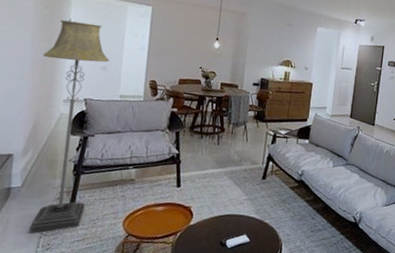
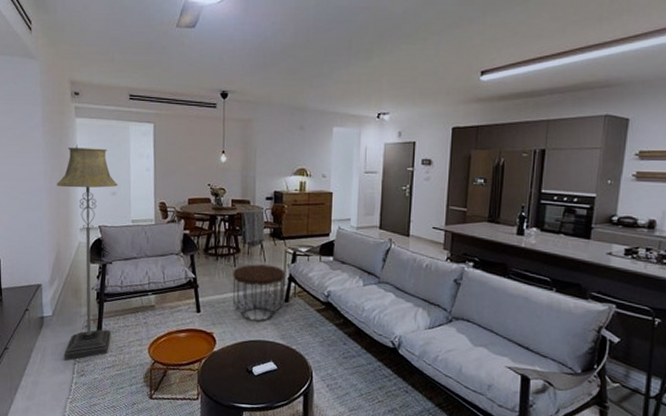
side table: none [213,143,265,197] -> present [233,264,285,322]

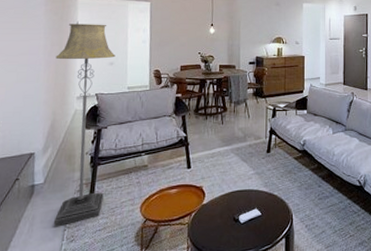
side table: present [233,264,285,322] -> none [220,120,266,172]

